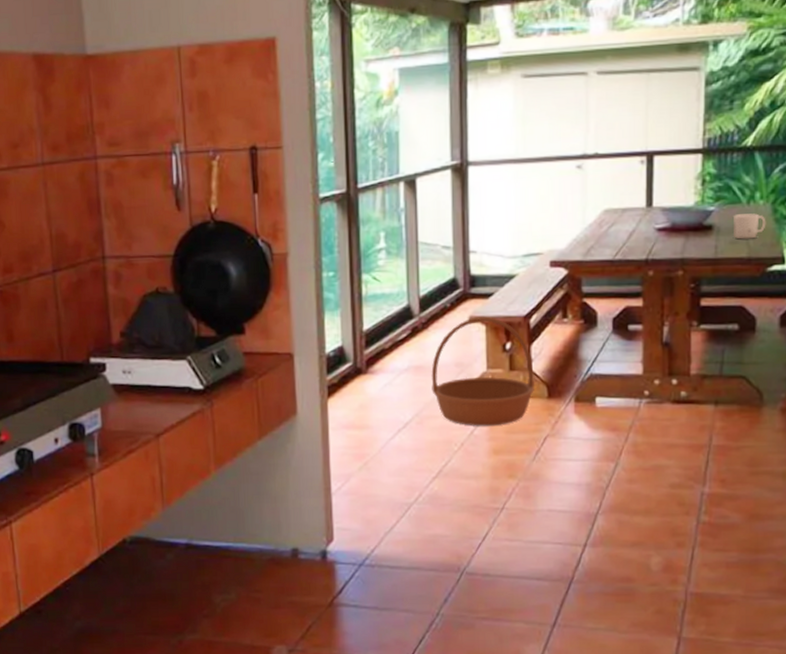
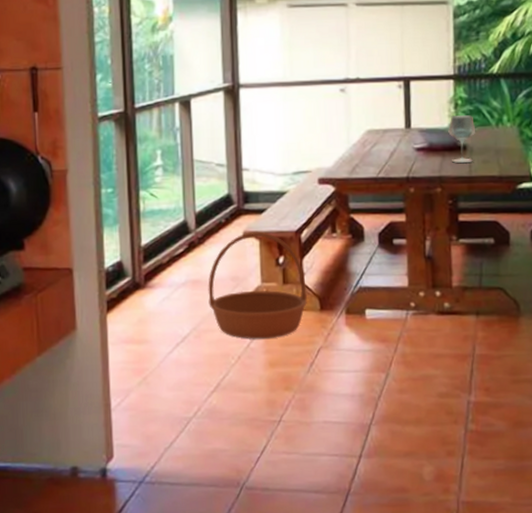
wine glass: none [693,192,723,245] -> present [448,115,475,164]
mug: present [734,213,766,240] -> none [485,135,514,159]

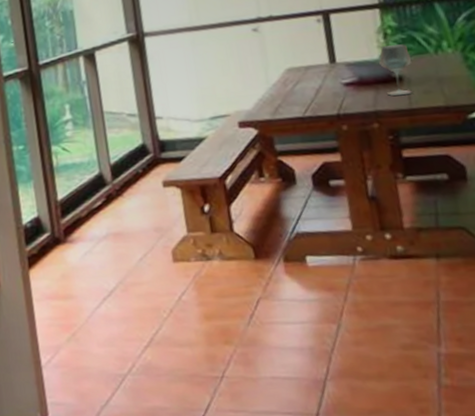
basket: present [208,232,307,339] -> none [130,180,240,291]

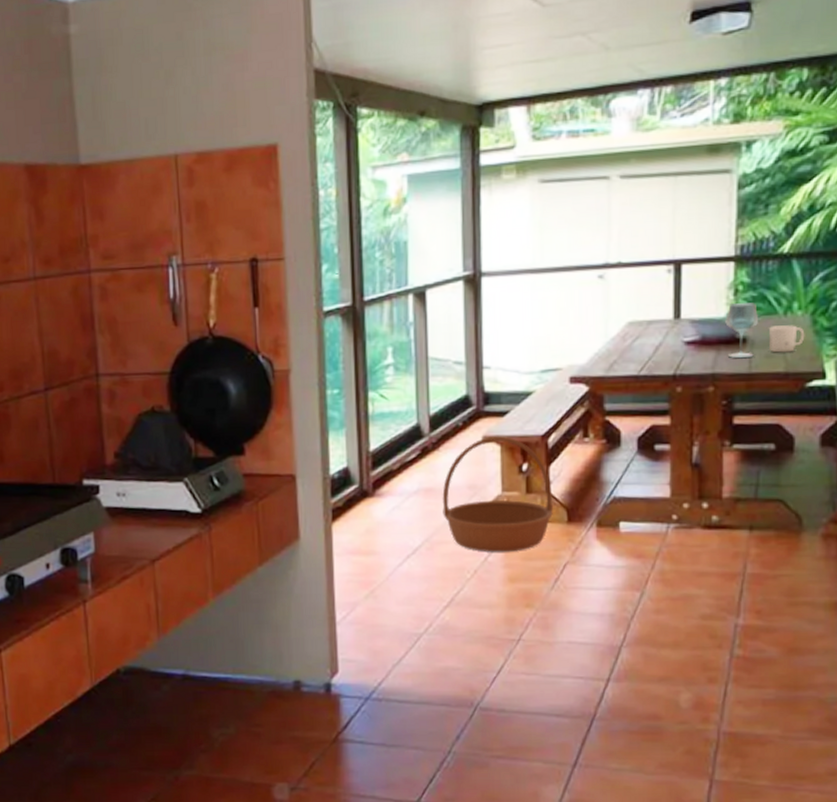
basket: none [130,180,240,291] -> present [442,436,553,552]
mug: none [423,62,459,89] -> present [769,325,805,353]

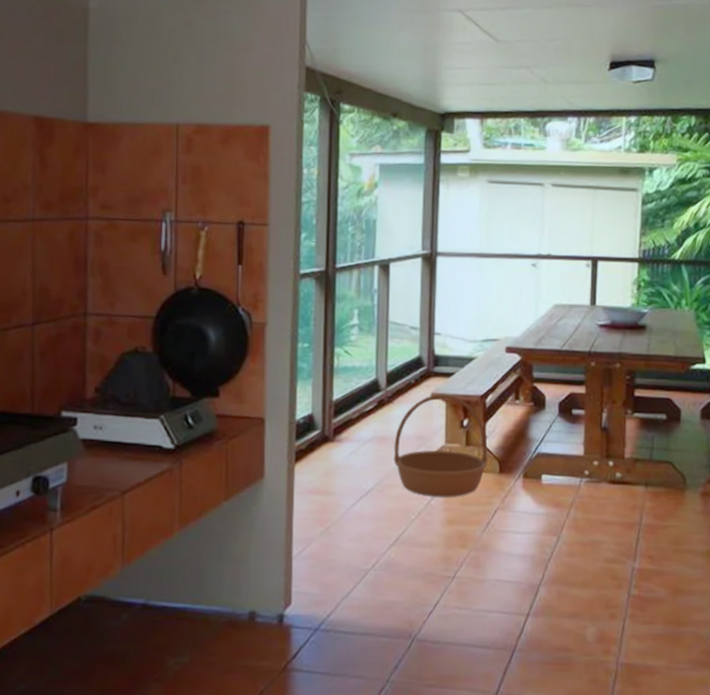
wine glass: present [725,302,758,359] -> none [630,296,655,342]
mug: present [769,325,805,353] -> none [663,317,690,340]

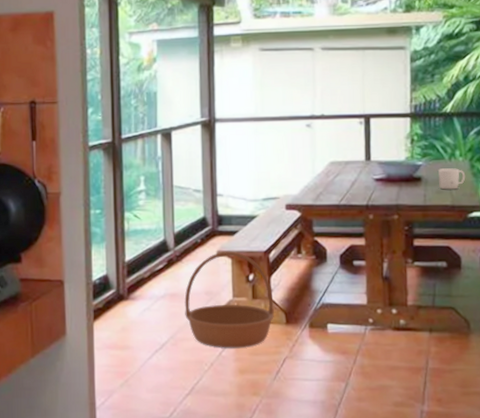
mug: none [663,317,690,340] -> present [438,168,466,190]

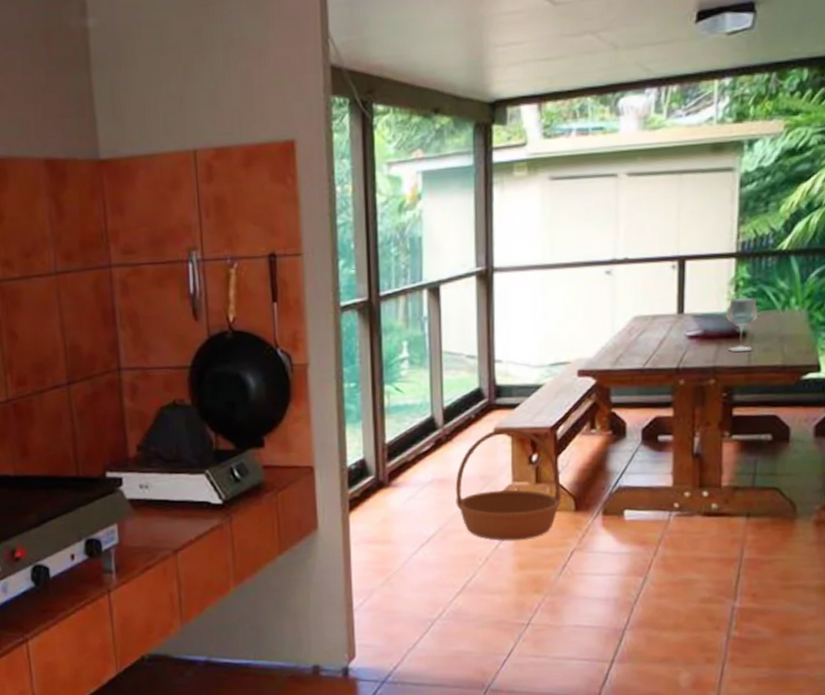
wine glass: none [405,150,430,194] -> present [726,298,757,353]
mug: present [438,168,466,190] -> none [768,319,802,347]

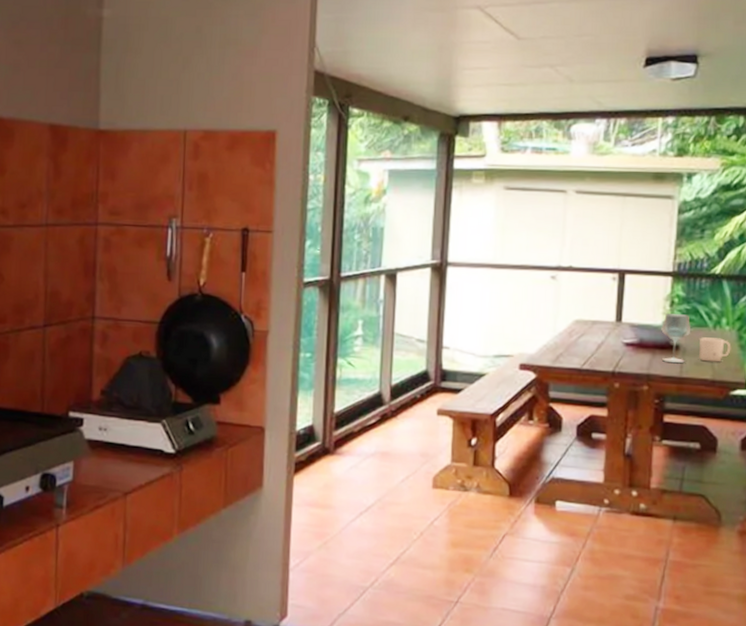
basket: present [455,428,561,540] -> none [396,410,497,518]
mug: none [768,319,802,347] -> present [699,337,731,362]

